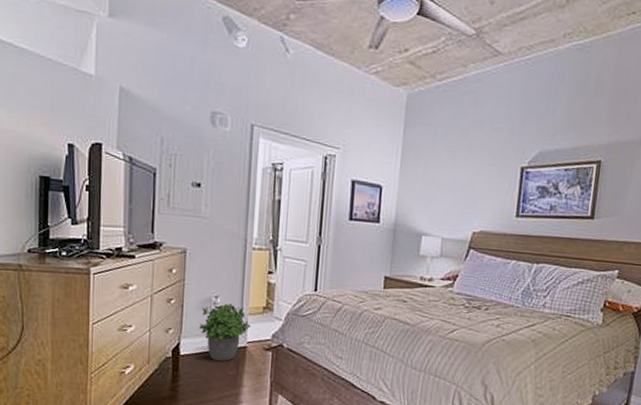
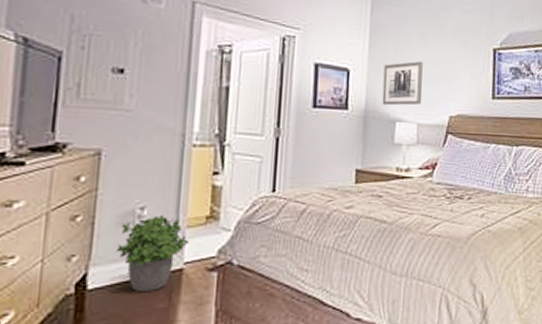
wall art: none [410,179,450,221] -> present [382,61,423,106]

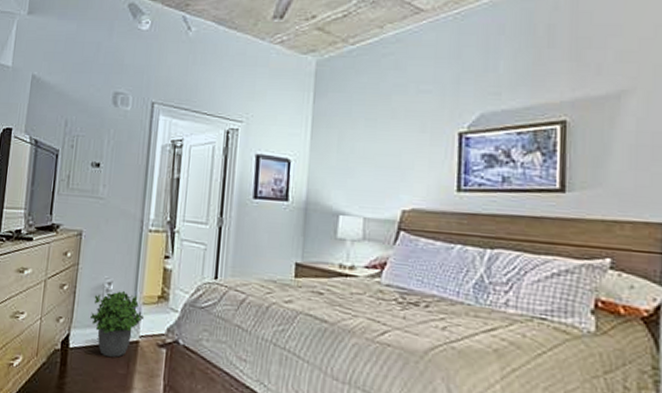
wall art: present [382,61,423,106] -> none [324,149,371,198]

